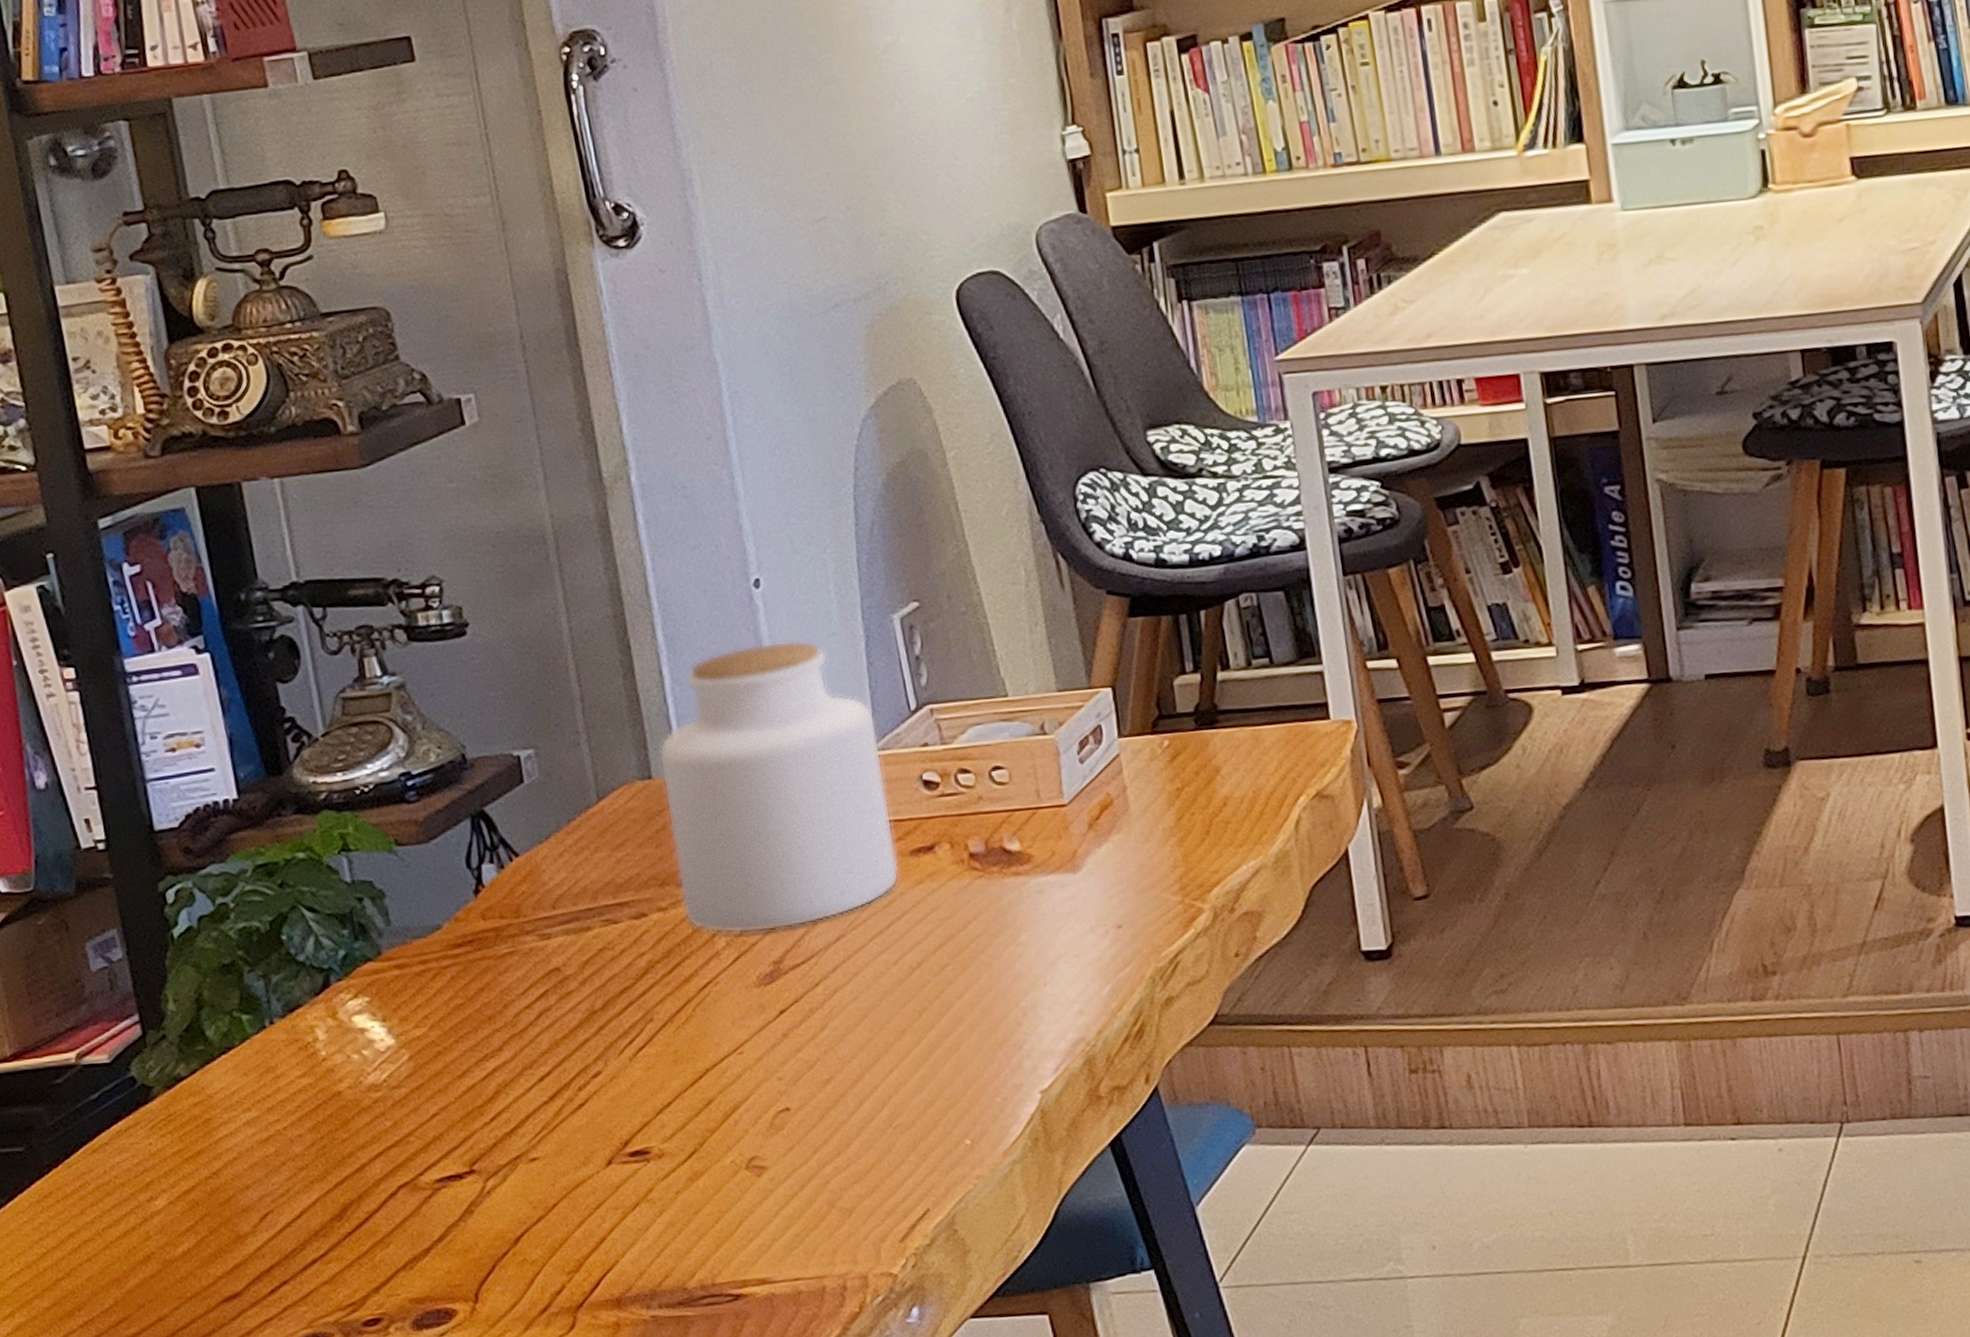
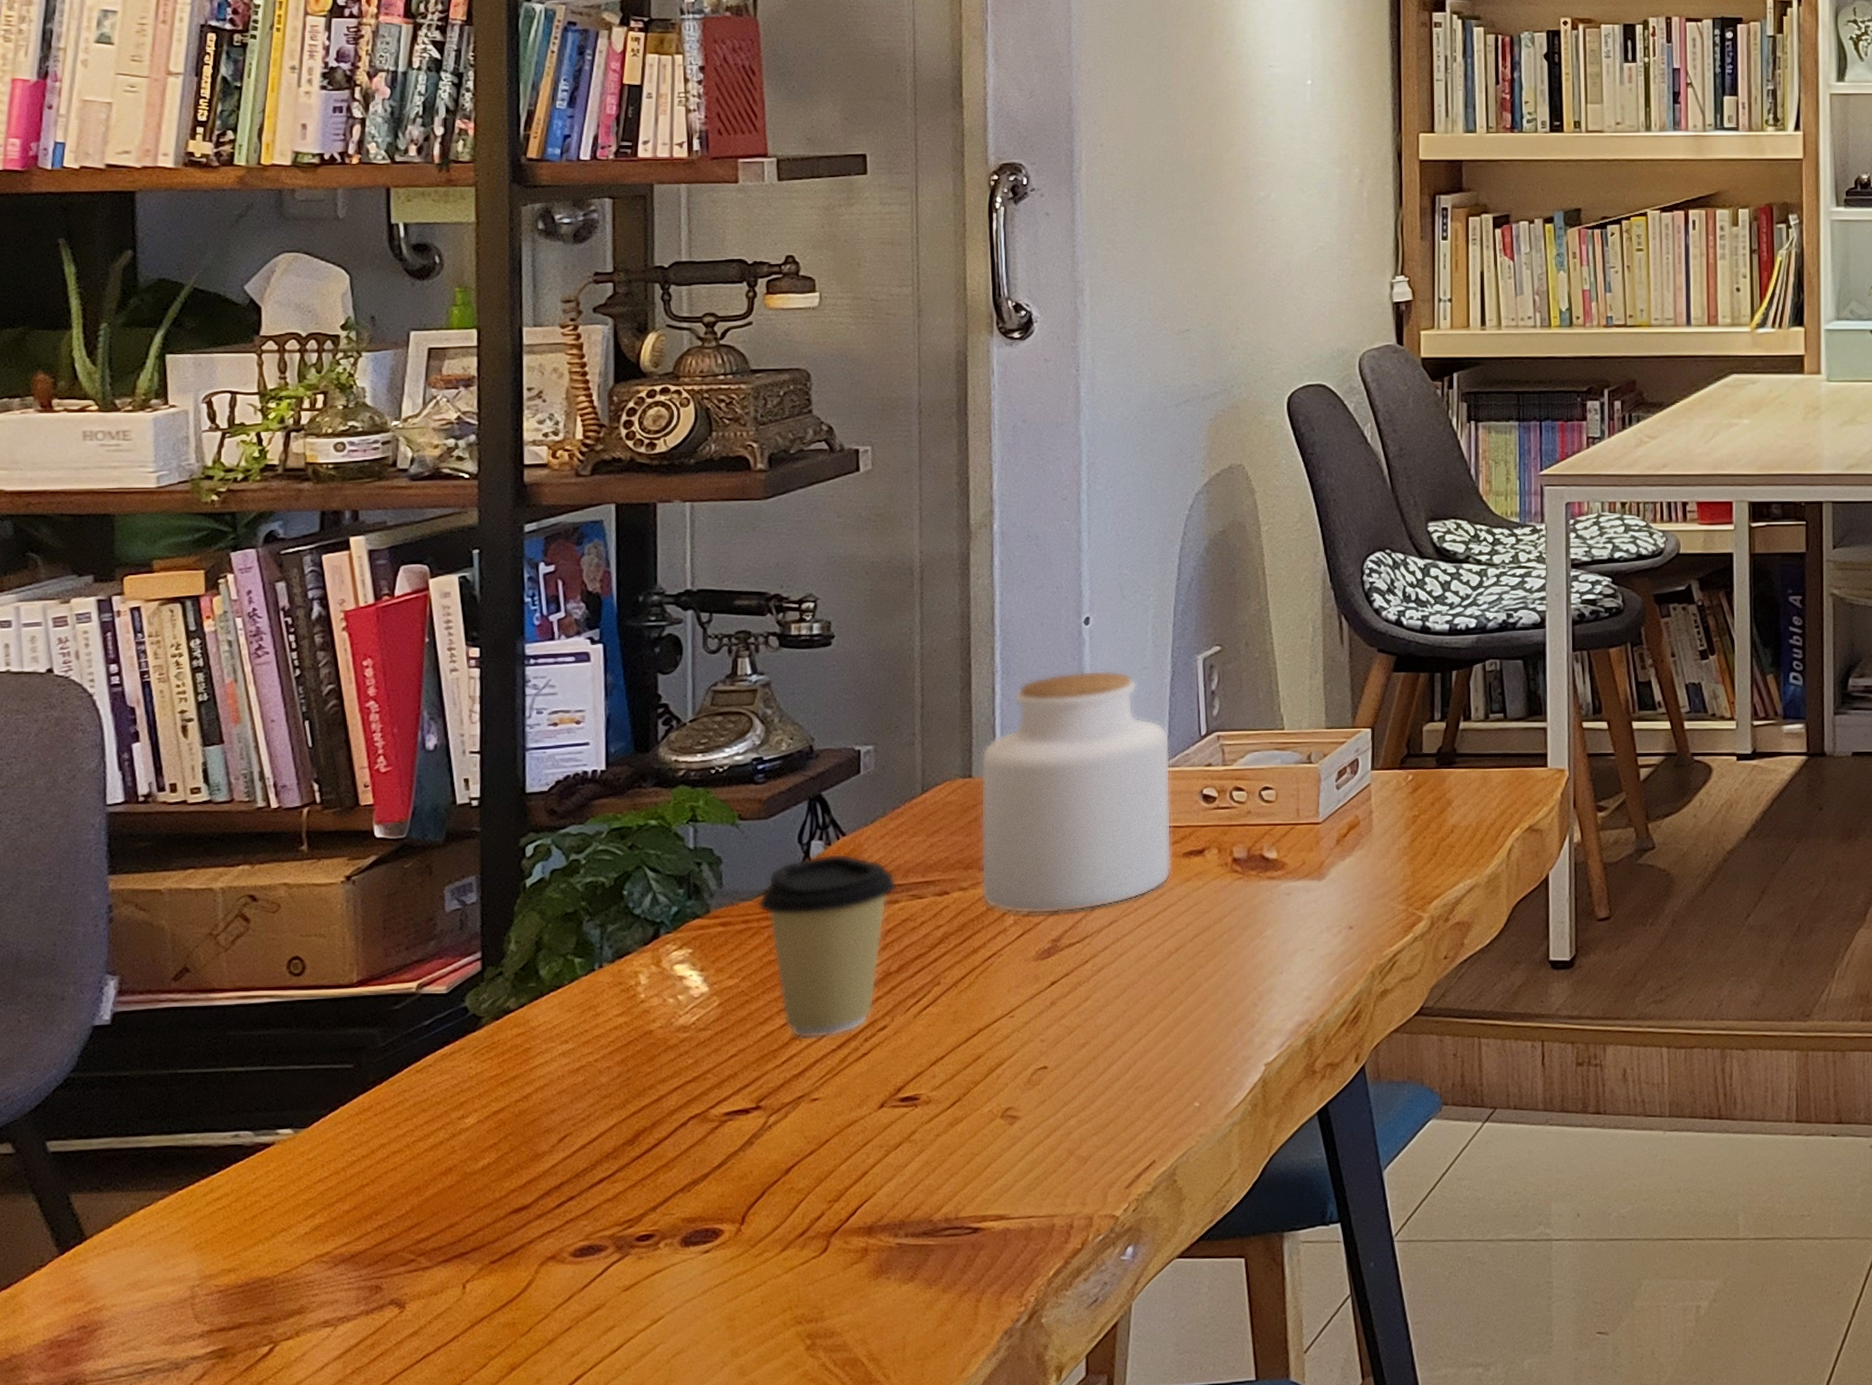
coffee cup: none [432,876,588,1092] -> present [757,853,898,1039]

